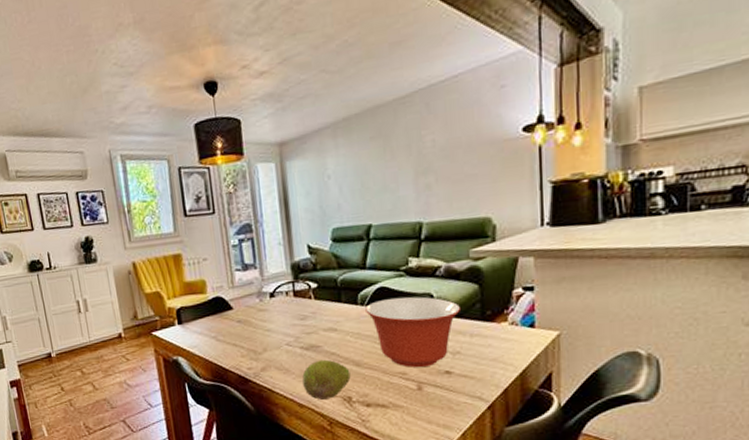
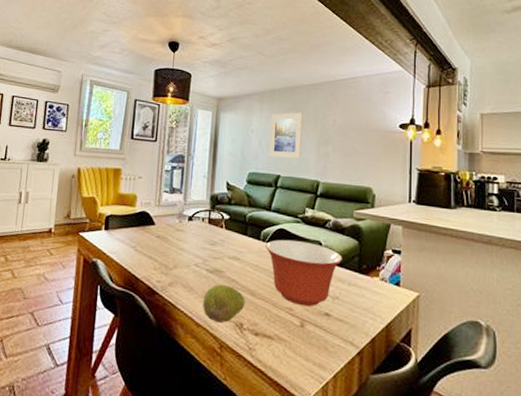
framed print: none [350,139,395,204] -> present [269,112,303,159]

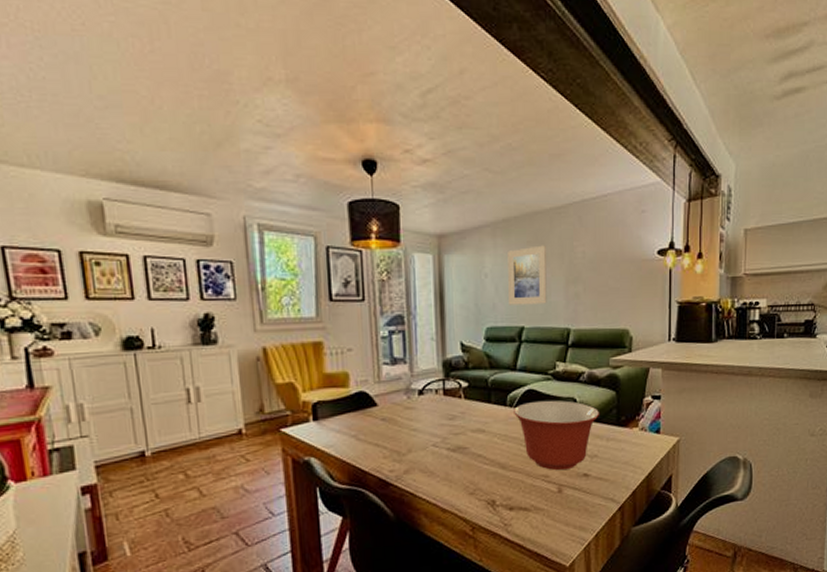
fruit: present [203,284,245,323] -> none [447,461,496,504]

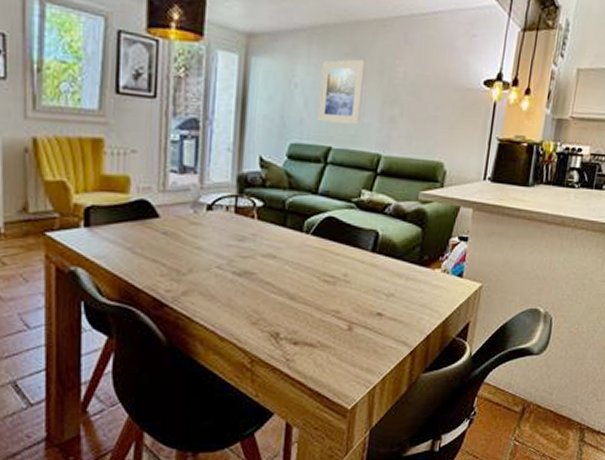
mixing bowl: present [514,400,600,471] -> none [310,229,403,307]

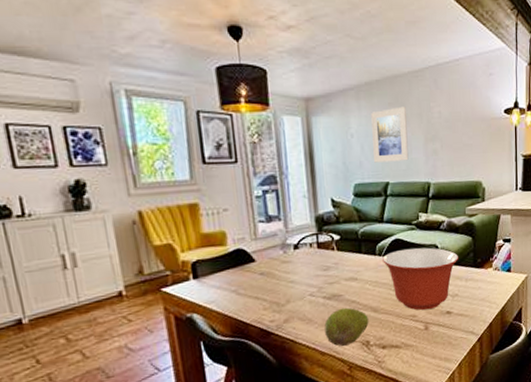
fruit: none [228,288,283,334] -> present [324,307,369,347]
mixing bowl: none [310,229,403,307] -> present [382,247,459,311]

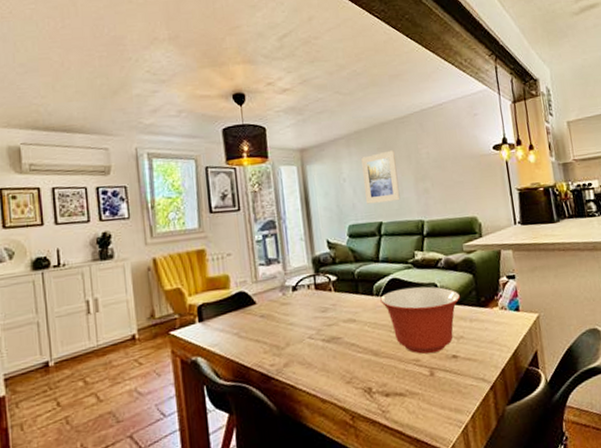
fruit: present [324,307,369,347] -> none [324,350,370,394]

